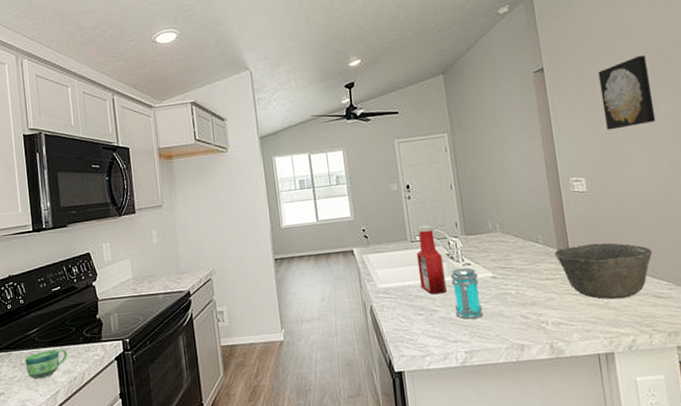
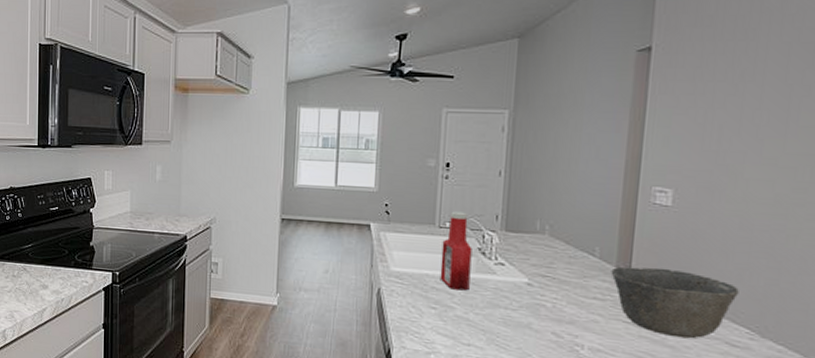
cup: present [25,348,68,380] -> none [17,267,58,294]
jar: present [450,267,484,319] -> none [474,266,511,325]
wall art: present [598,56,656,130] -> none [717,48,798,137]

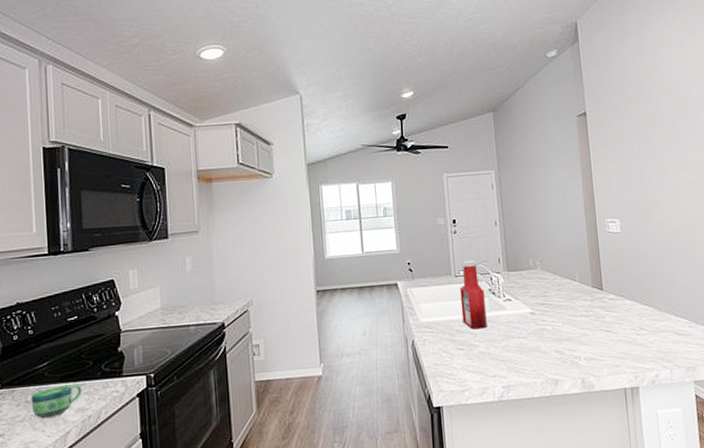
cup: none [17,267,58,294] -> present [31,384,83,419]
bowl: present [610,266,739,339] -> none [589,282,676,336]

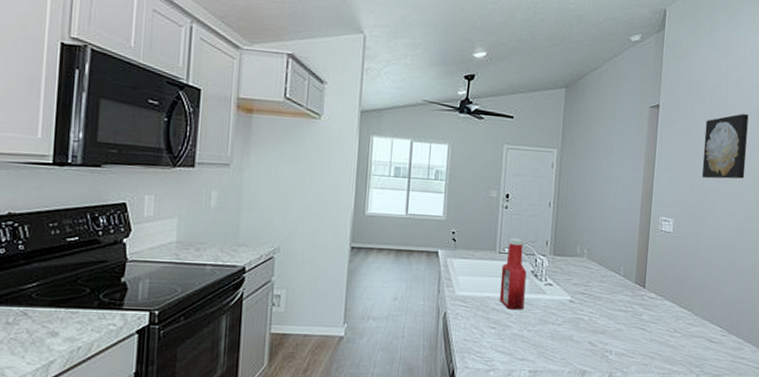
cup: present [31,384,83,419] -> none [12,311,75,344]
wall art: none [635,107,684,175] -> present [701,114,749,179]

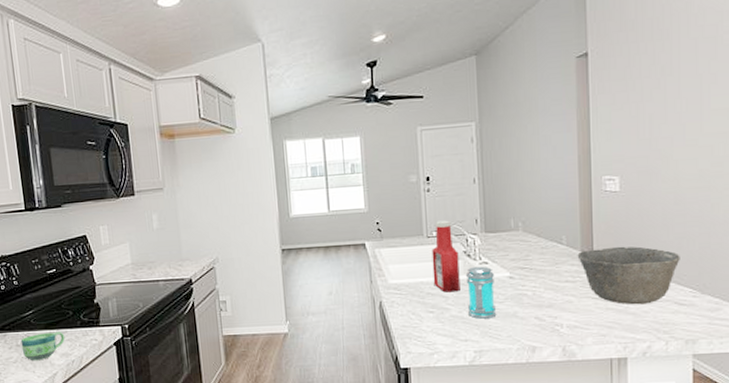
cup: none [12,311,75,344] -> present [20,331,66,361]
jar: none [527,287,558,339] -> present [465,266,497,319]
bowl: none [631,282,715,339] -> present [577,246,680,305]
wall art: present [701,114,749,179] -> none [648,43,704,126]

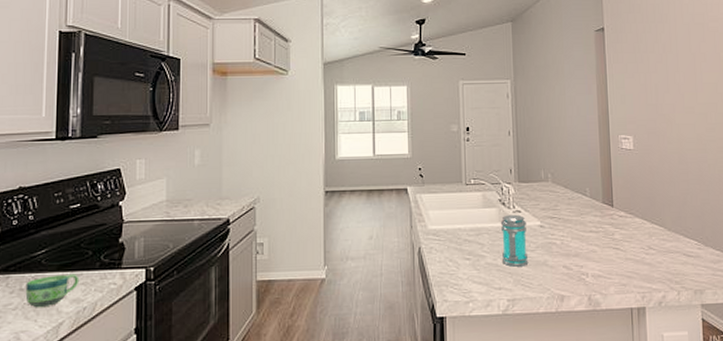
ketchup bottle: present [431,220,460,293] -> none [469,169,495,240]
bowl: present [577,246,680,305] -> none [599,199,686,256]

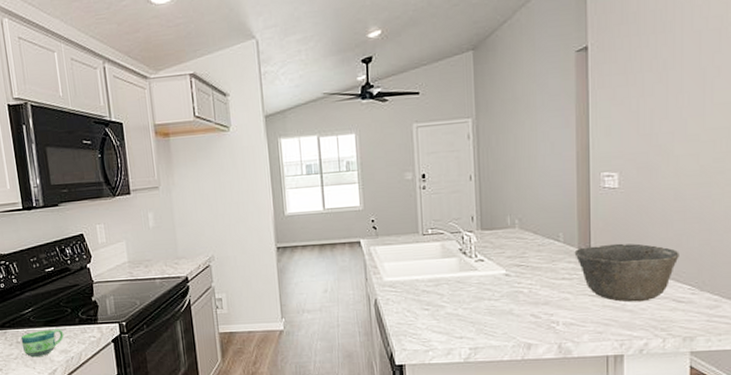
jar: present [500,214,529,267] -> none [461,263,492,316]
bowl: none [599,199,686,256] -> present [574,243,679,302]

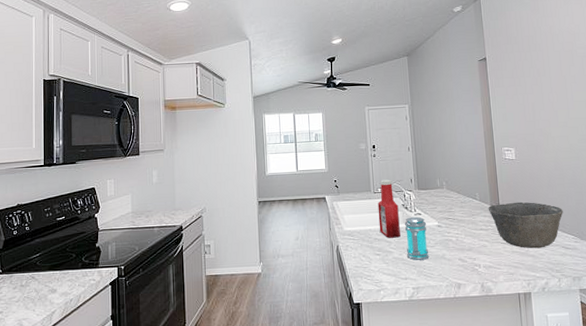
cup: present [20,328,65,358] -> none [25,272,67,300]
ketchup bottle: none [427,217,456,290] -> present [377,179,401,238]
jar: none [461,263,492,316] -> present [404,216,429,260]

